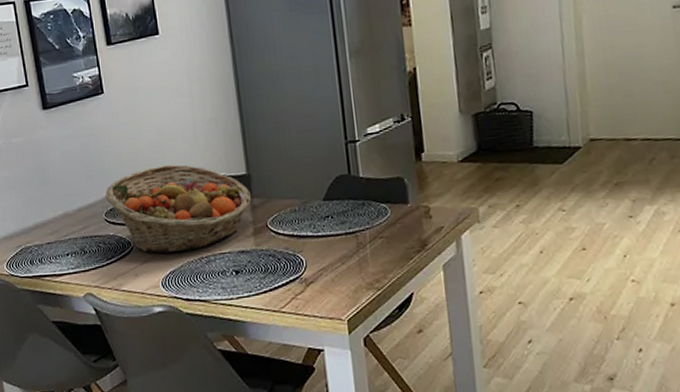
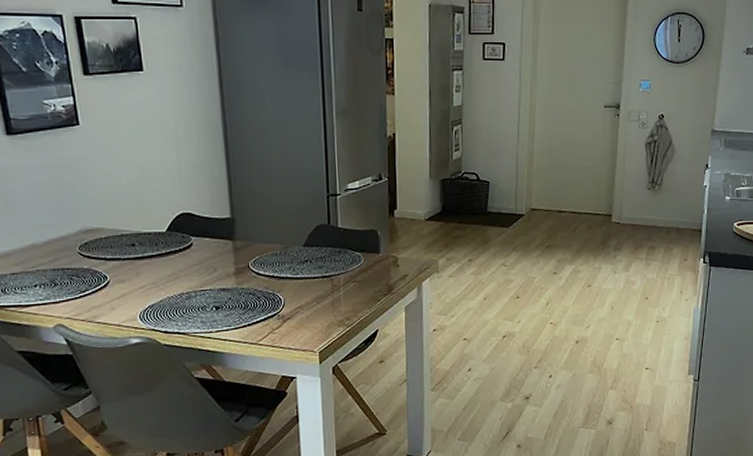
fruit basket: present [105,164,251,254] -> none [79,203,234,288]

